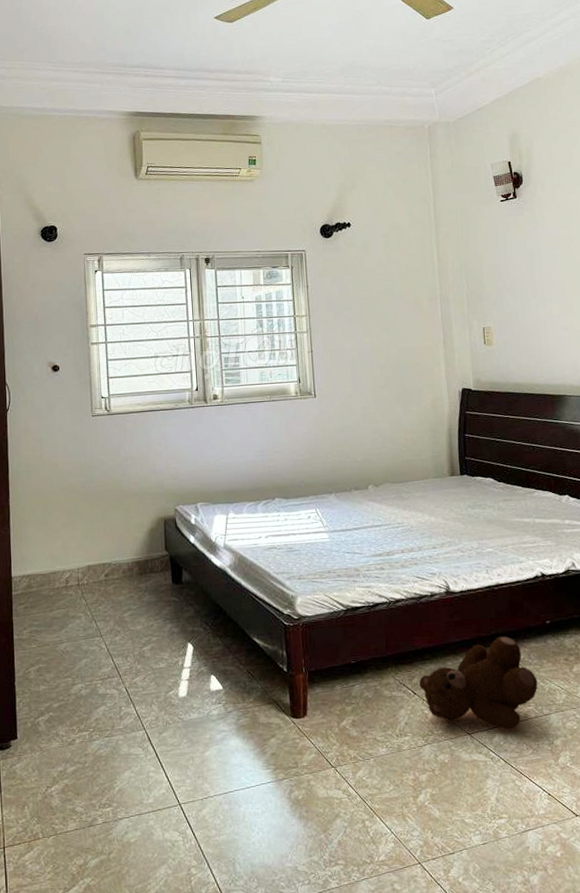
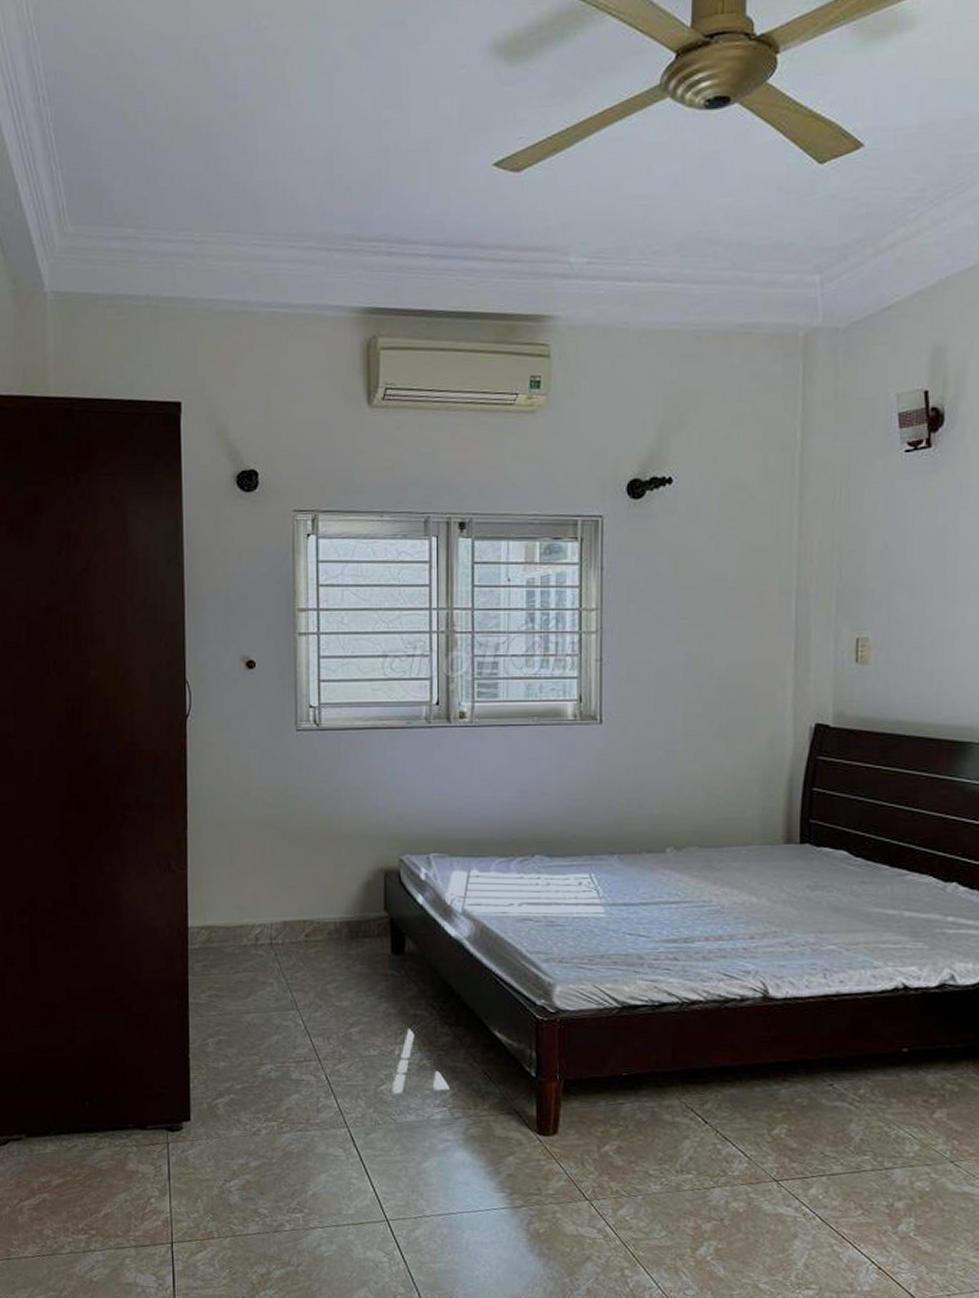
teddy bear: present [419,635,538,730] -> none [713,1061,881,1182]

